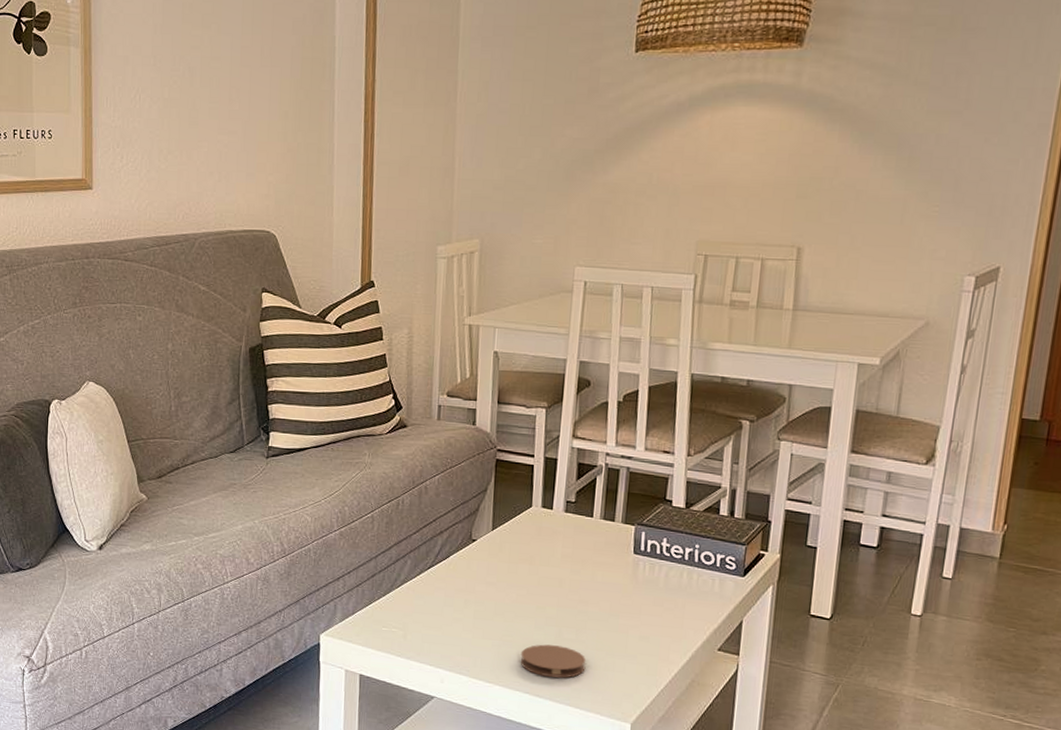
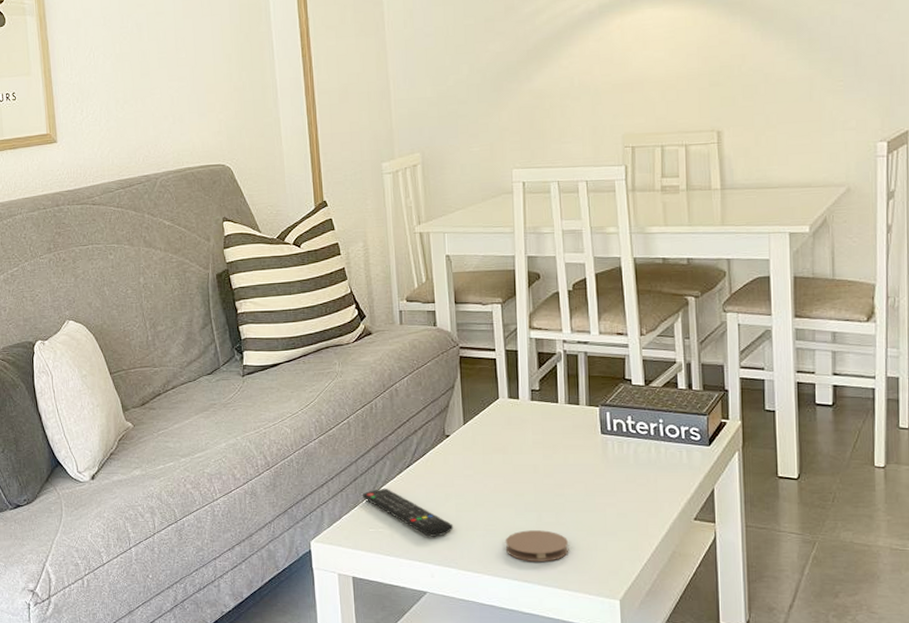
remote control: none [378,587,470,642] -> present [362,489,454,537]

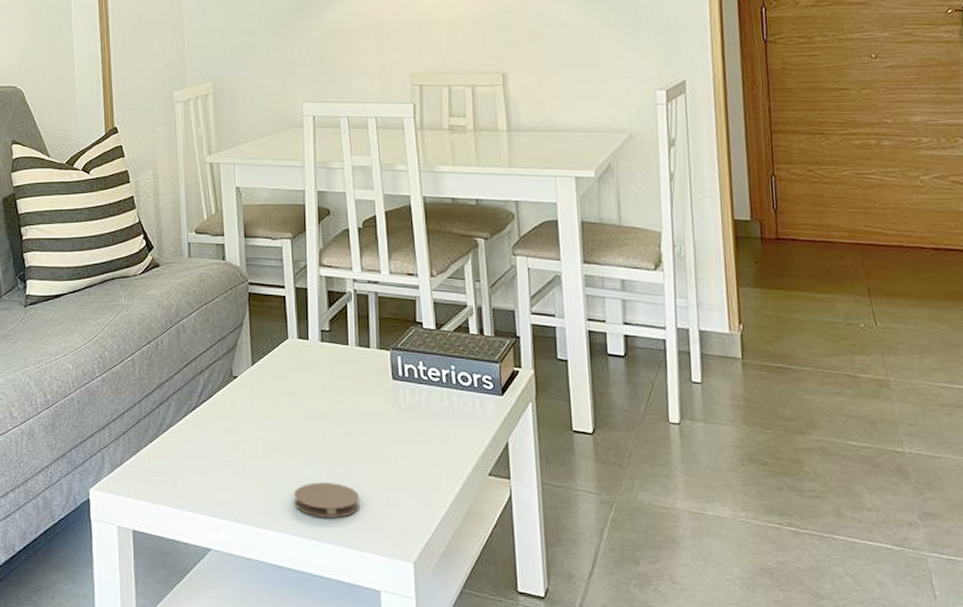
remote control: present [362,489,454,537] -> none [145,433,240,488]

